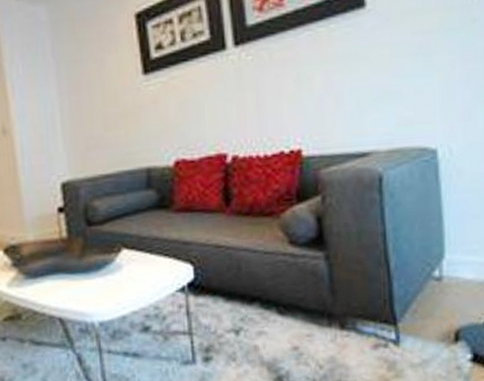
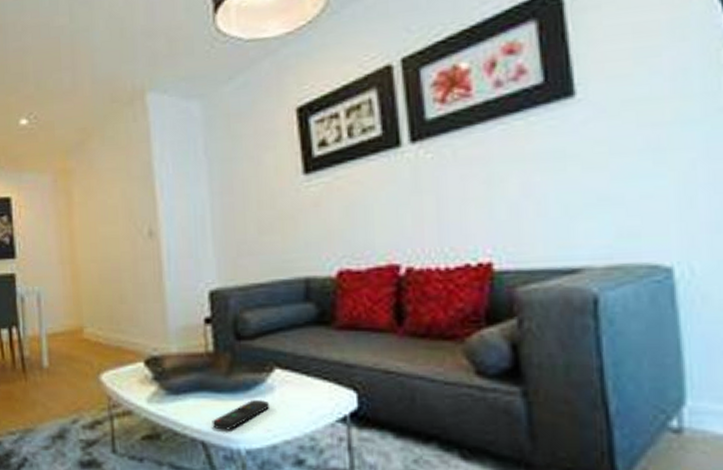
remote control: none [68,277,119,307] -> present [212,399,270,430]

